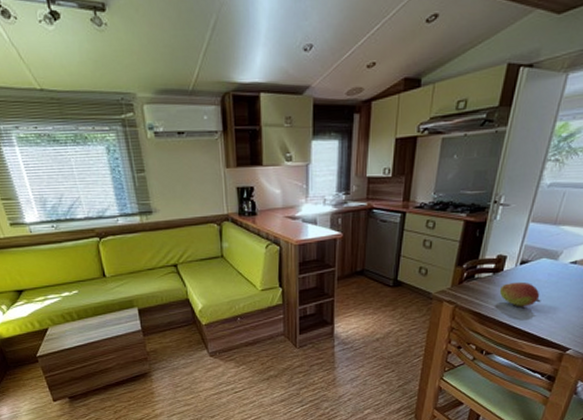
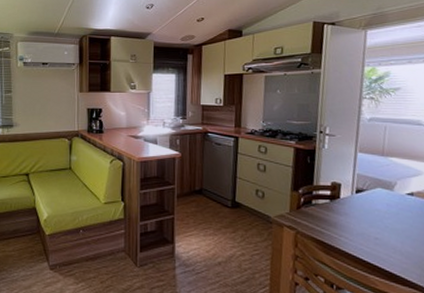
fruit: present [499,281,541,307] -> none [339,210,385,238]

